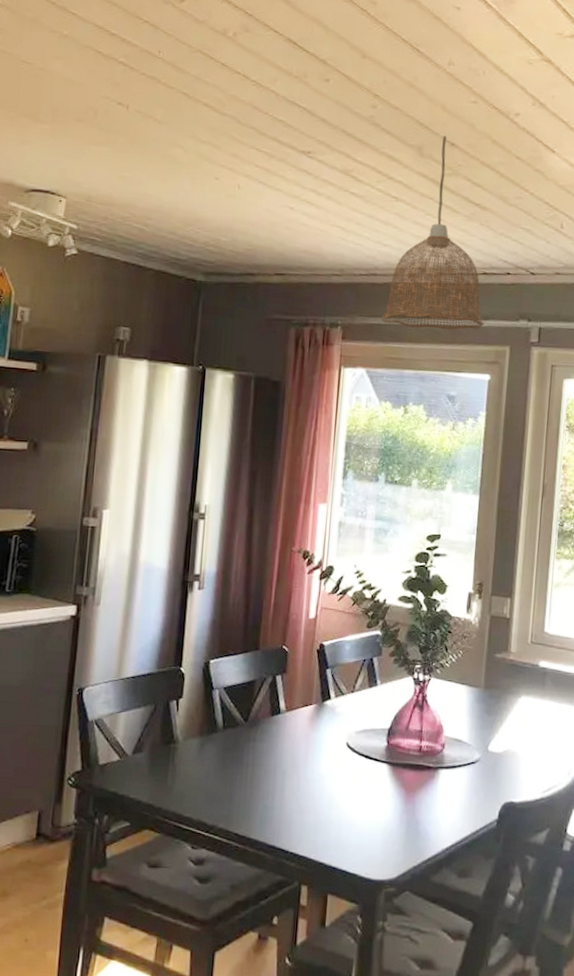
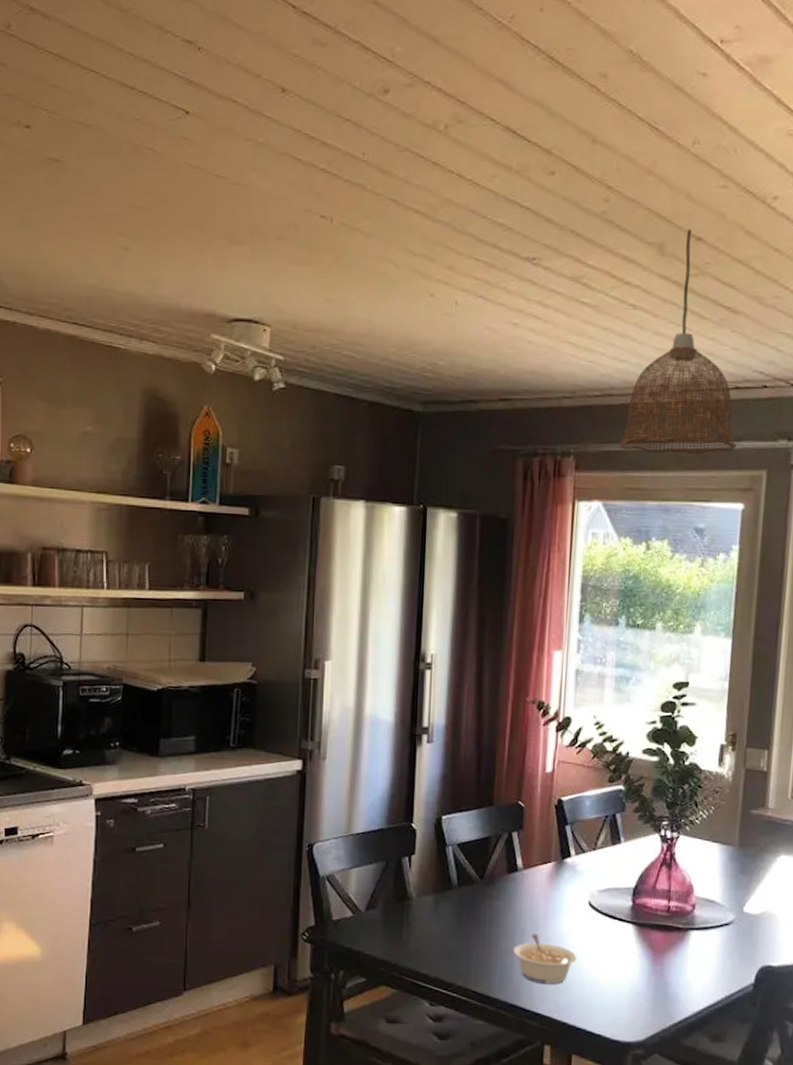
legume: none [273,775,335,824] -> present [513,934,577,984]

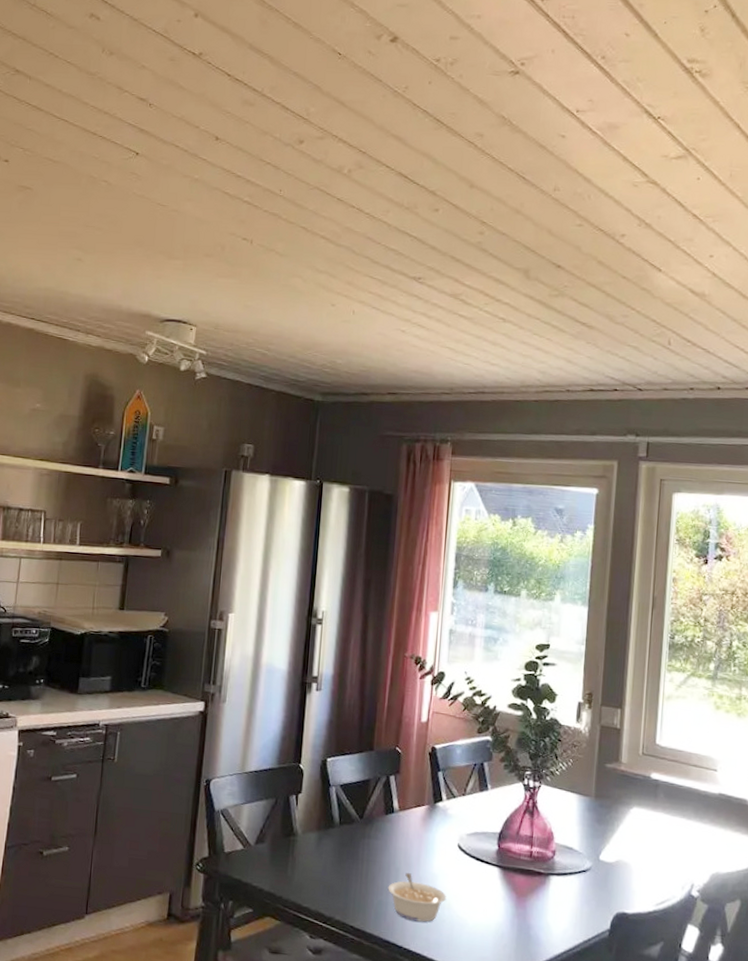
pendant lamp: present [619,228,737,454] -> none [490,258,591,445]

